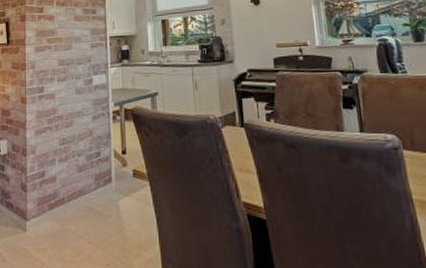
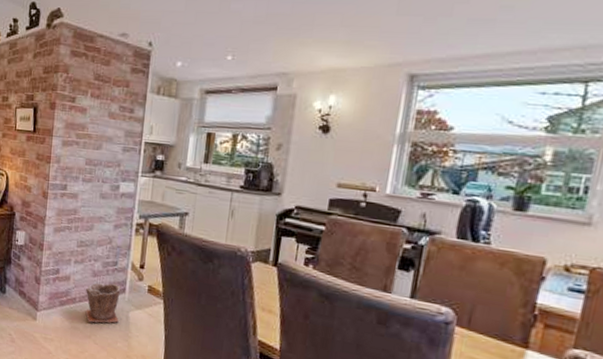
plant pot: none [72,174,110,221] -> present [85,283,121,323]

